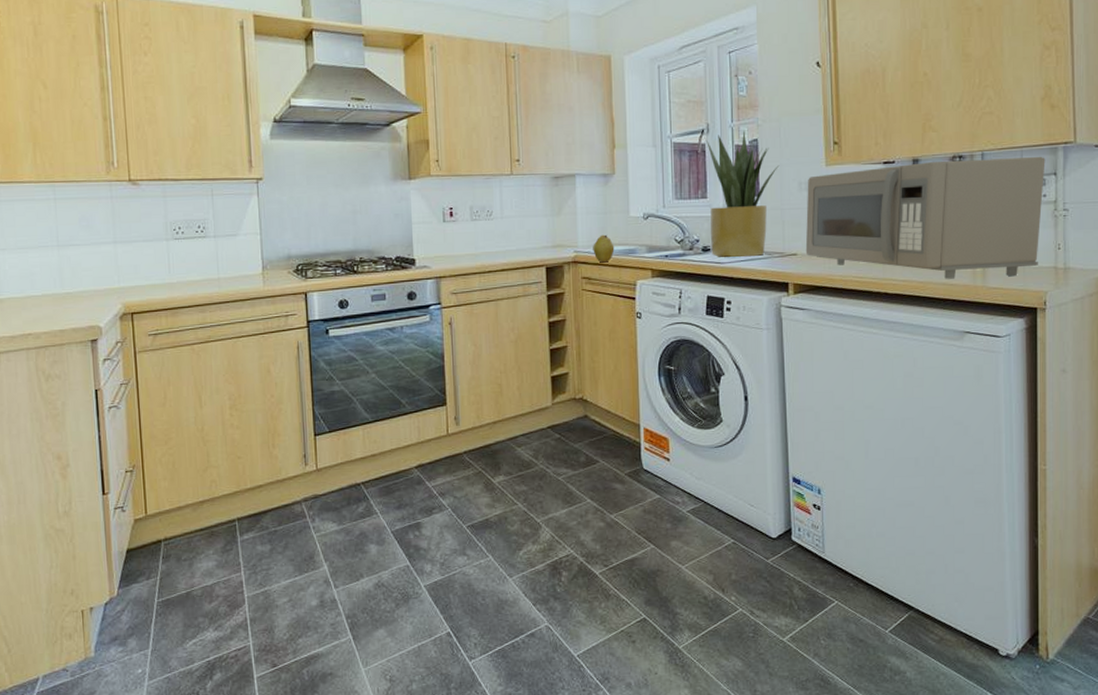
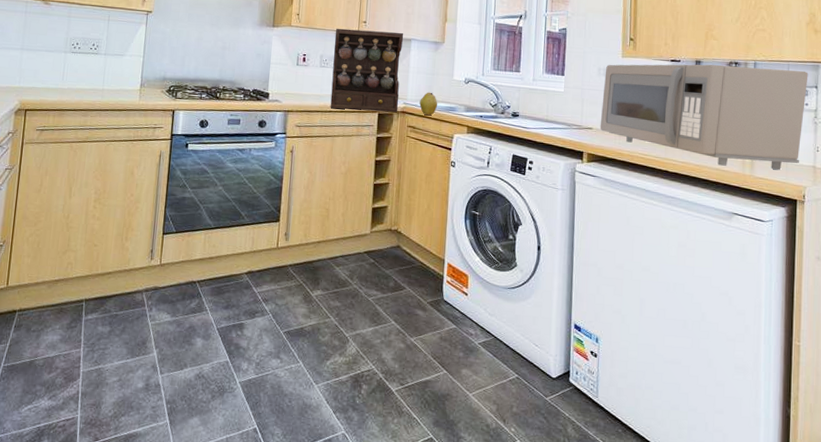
spice rack: none [484,167,568,268] -> present [330,28,404,113]
planter: present [706,130,780,257] -> none [519,20,583,126]

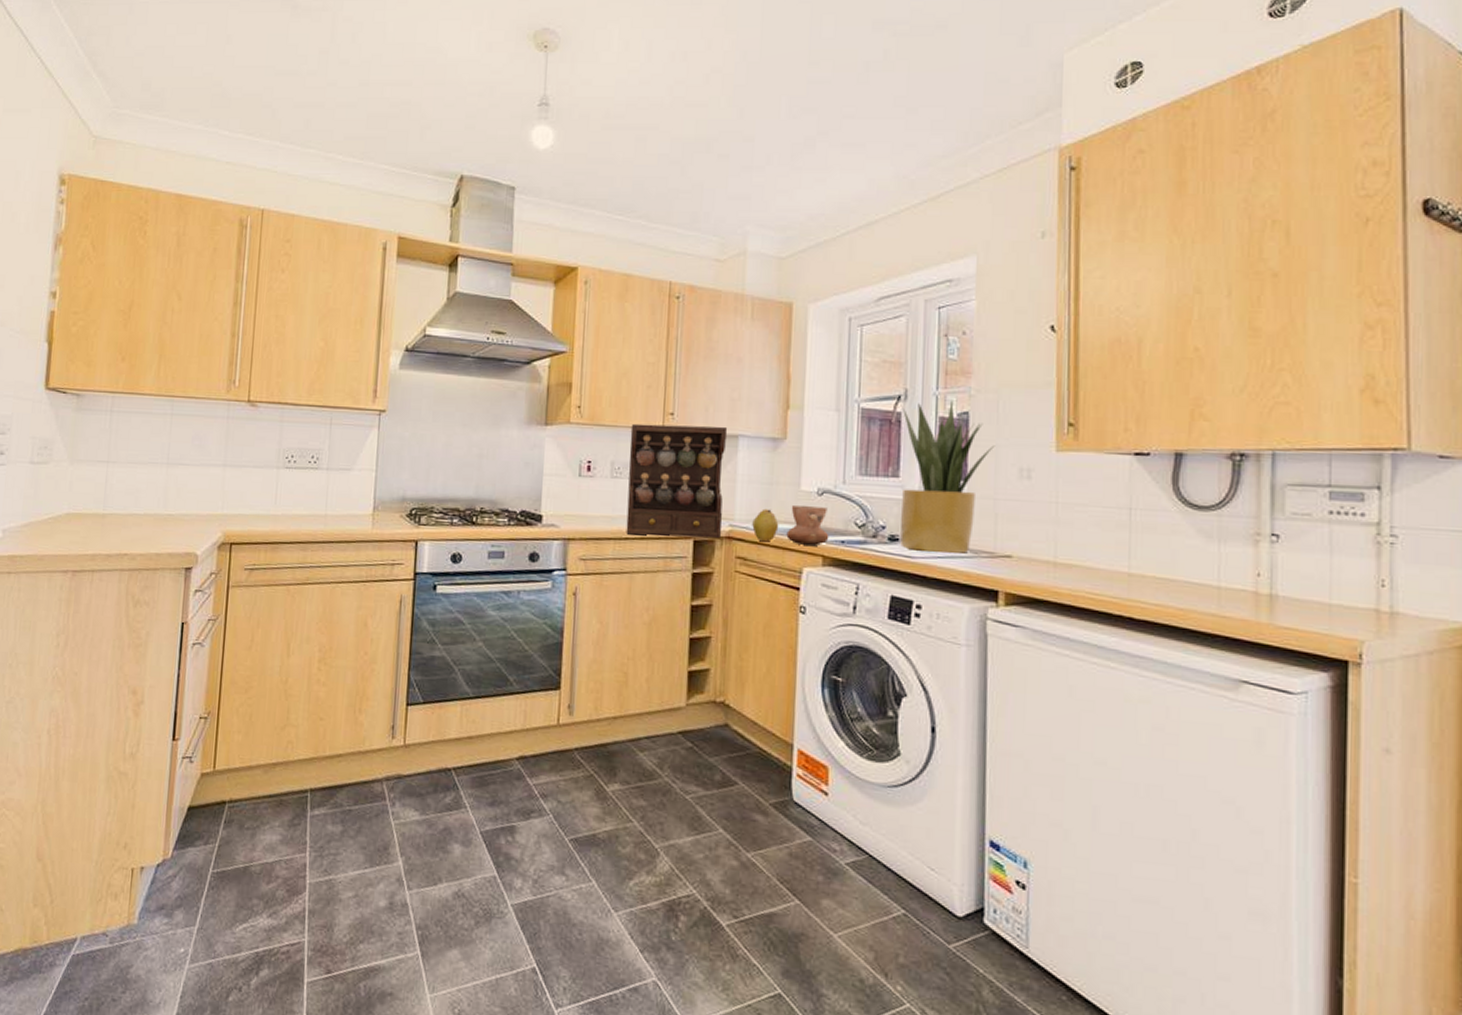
ceramic jug: none [443,89,472,119] -> present [786,504,829,546]
planter: none [519,20,583,126] -> present [899,400,995,554]
microwave: present [600,64,809,170] -> none [1023,457,1365,616]

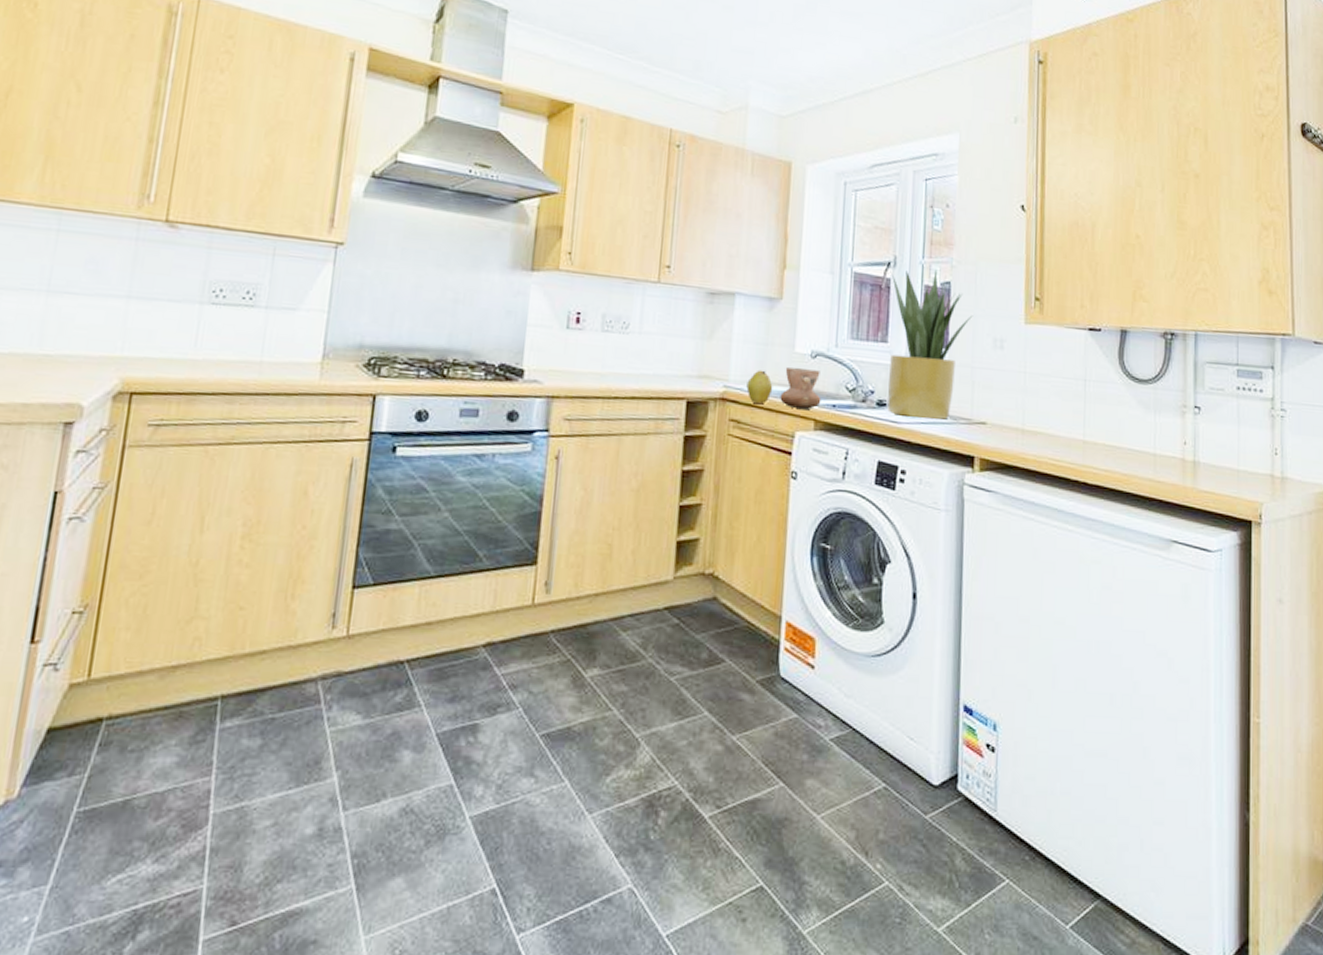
spice rack: present [626,423,728,539] -> none [615,274,725,401]

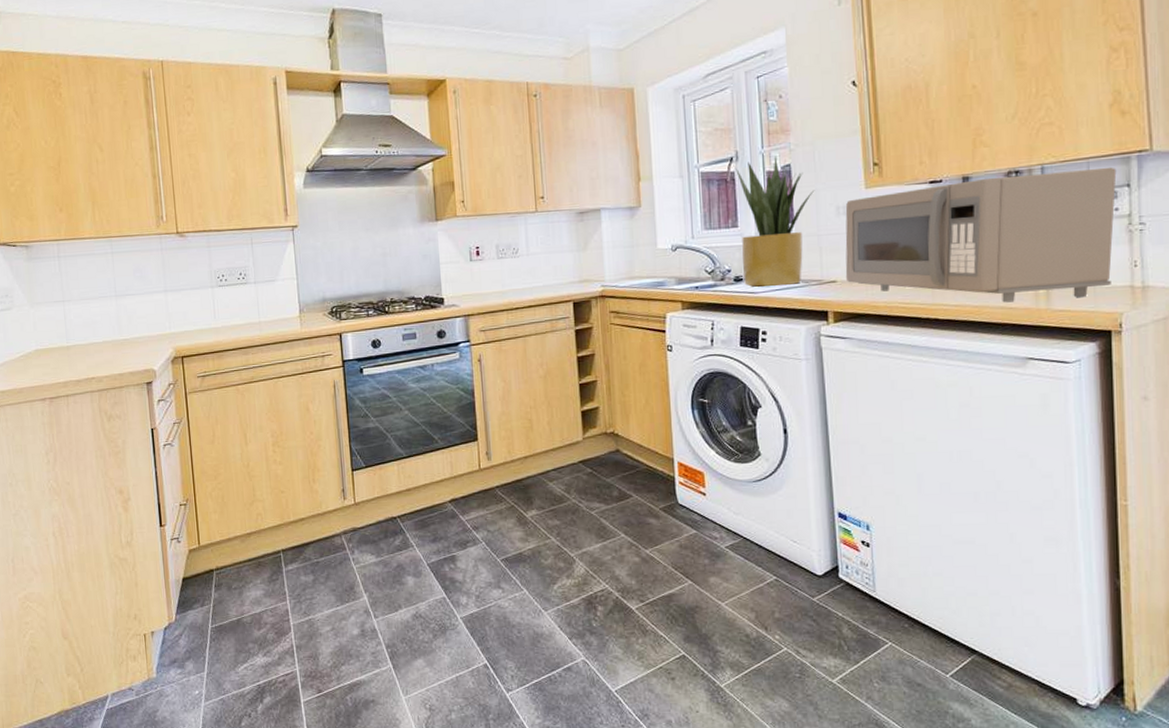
fruit: present [746,370,773,405] -> none [620,268,643,296]
ceramic jug: present [780,366,821,409] -> none [649,260,685,294]
microwave: none [996,333,1263,481] -> present [845,167,1117,303]

